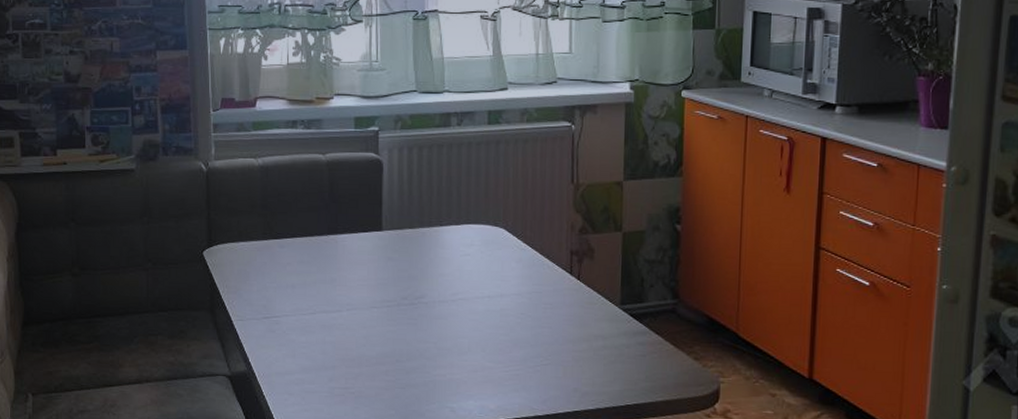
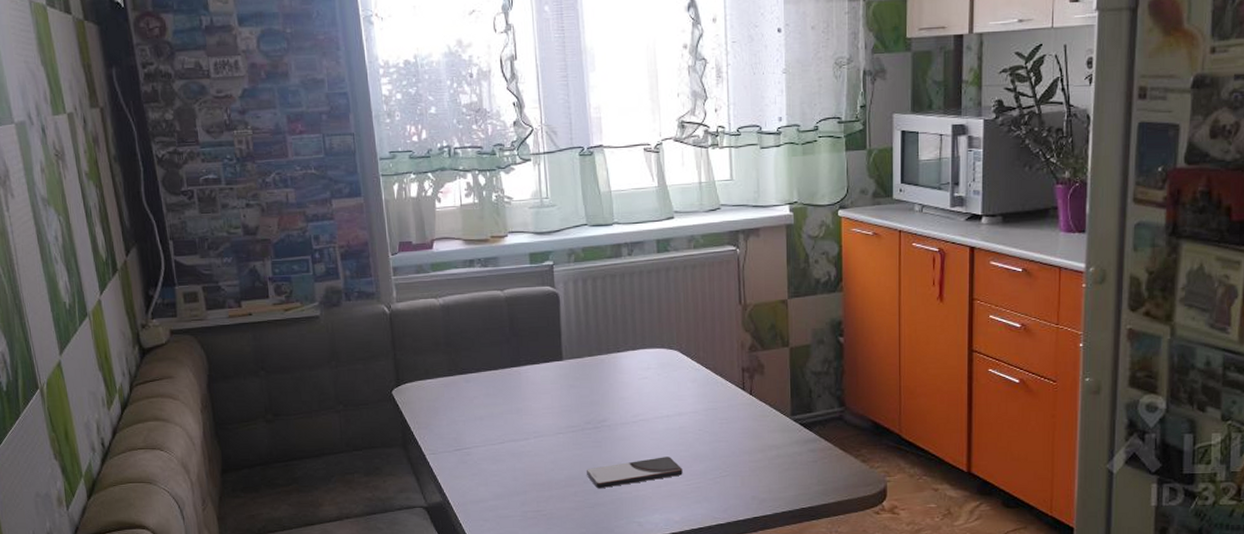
phone: none [400,339,501,369] -> present [587,457,683,489]

